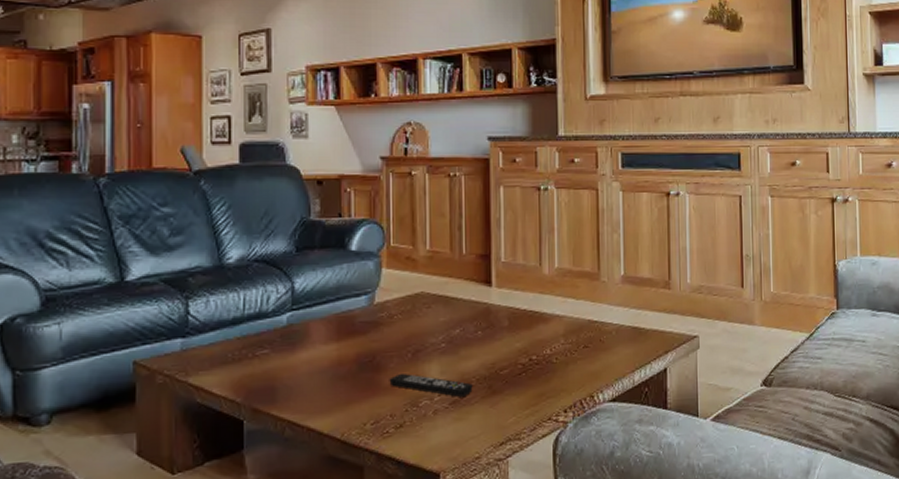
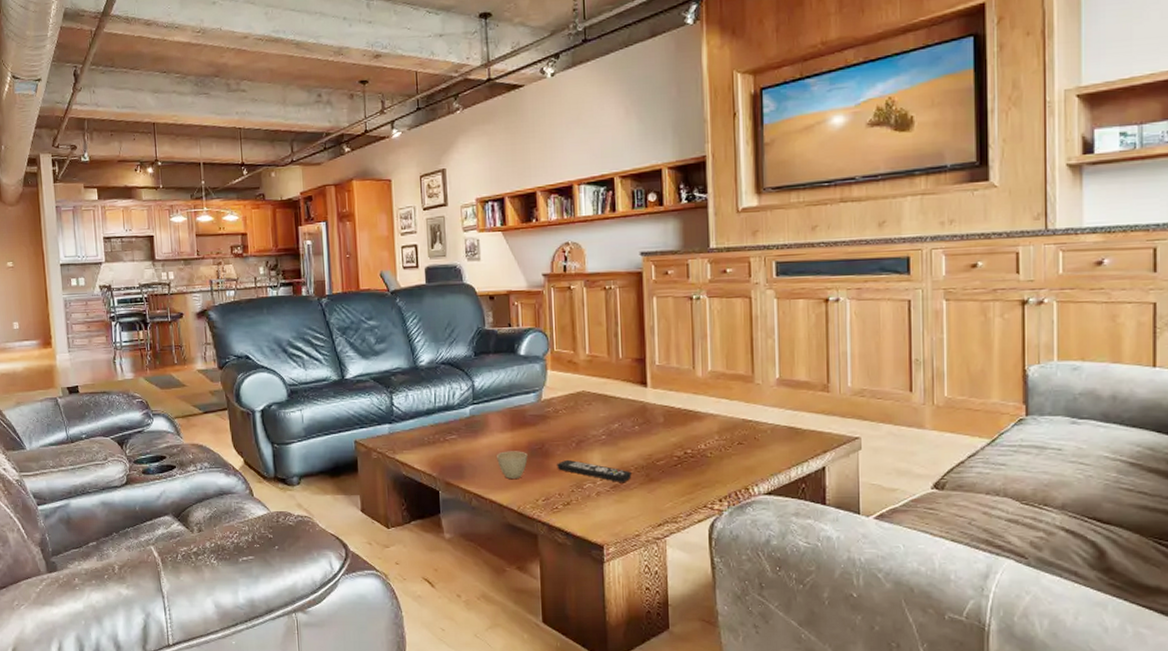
cup: none [318,365,356,400] -> present [497,451,528,479]

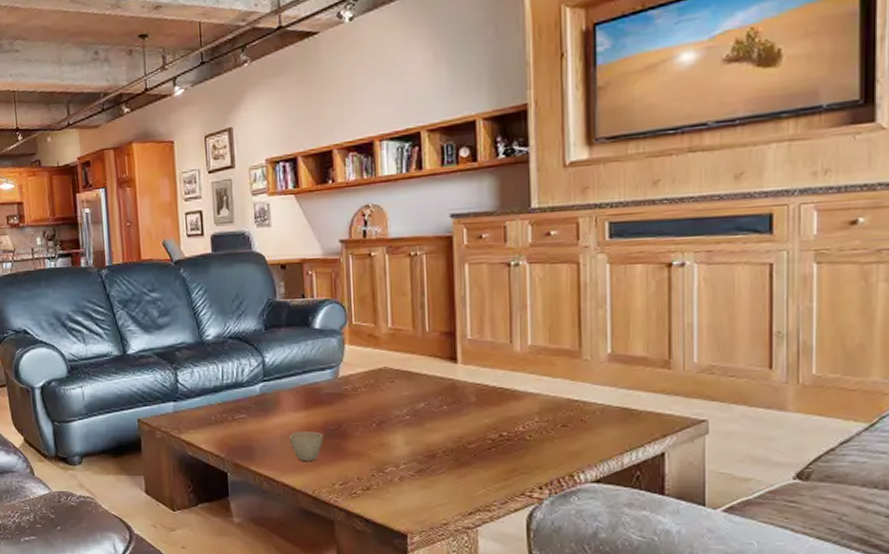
remote control: present [557,459,632,483] -> none [355,441,439,468]

